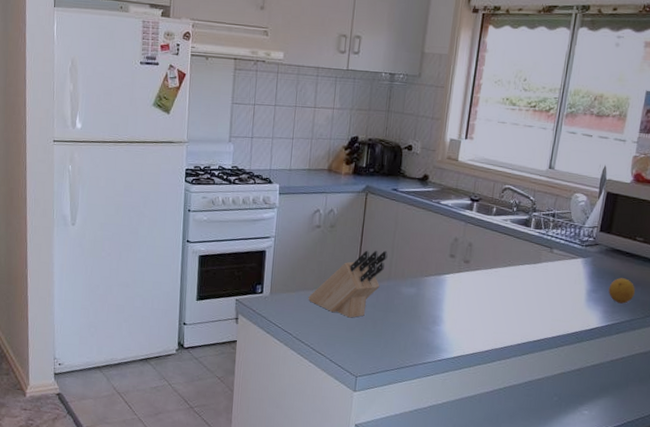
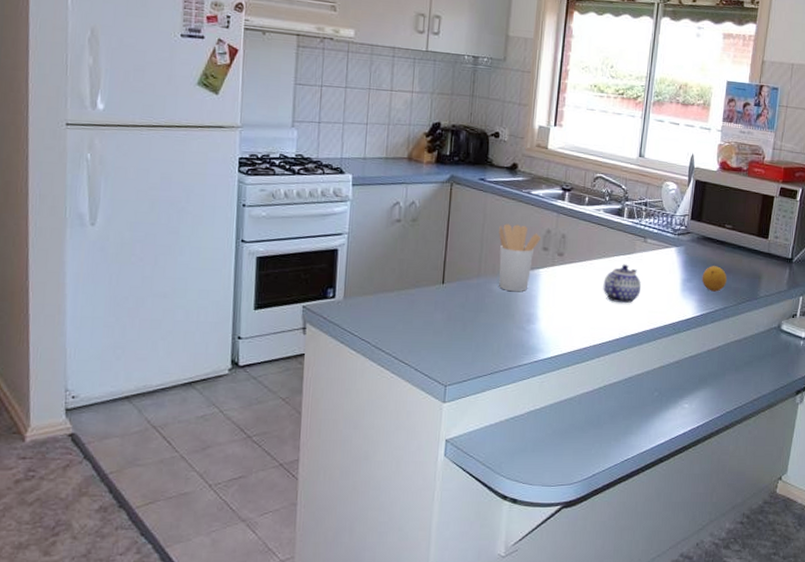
knife block: present [308,250,388,318] -> none [388,245,477,321]
utensil holder: none [407,231,449,295] -> present [499,224,542,291]
teapot: none [507,273,545,311] -> present [603,264,641,304]

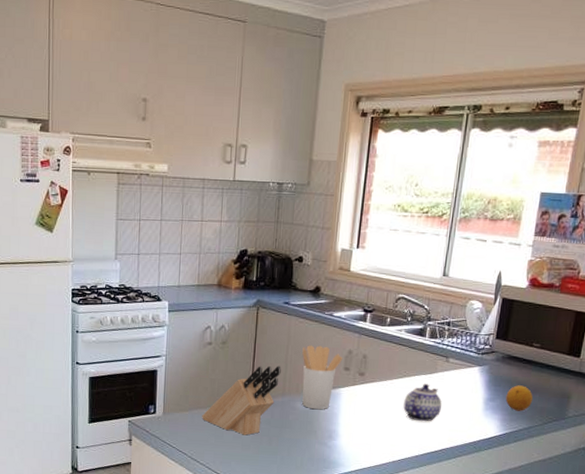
knife block: none [388,245,477,321] -> present [202,366,281,435]

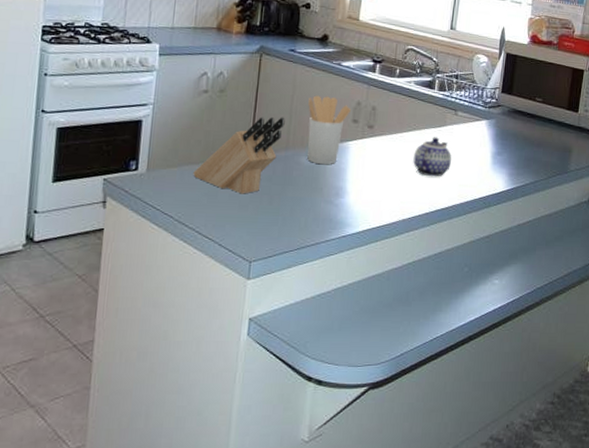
fruit: present [505,385,534,411] -> none [512,139,538,165]

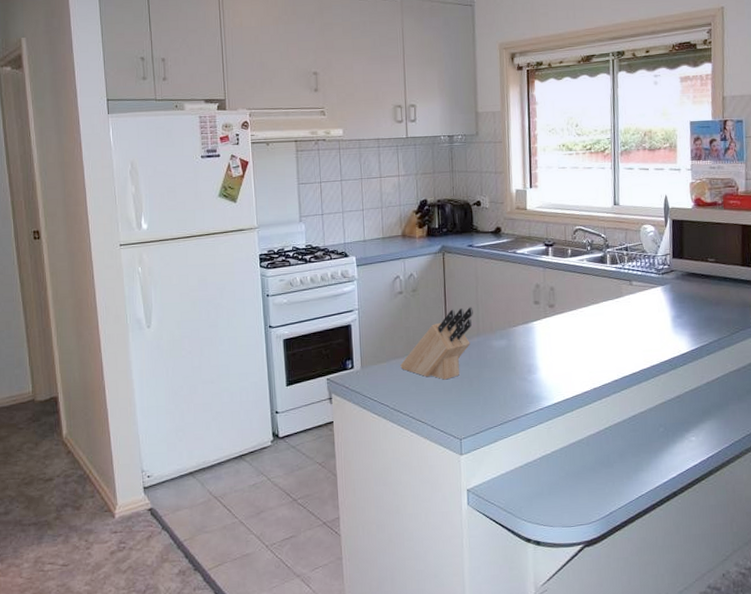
utensil holder: present [307,95,352,164] -> none [491,283,532,345]
teapot: present [413,137,451,177] -> none [595,308,633,346]

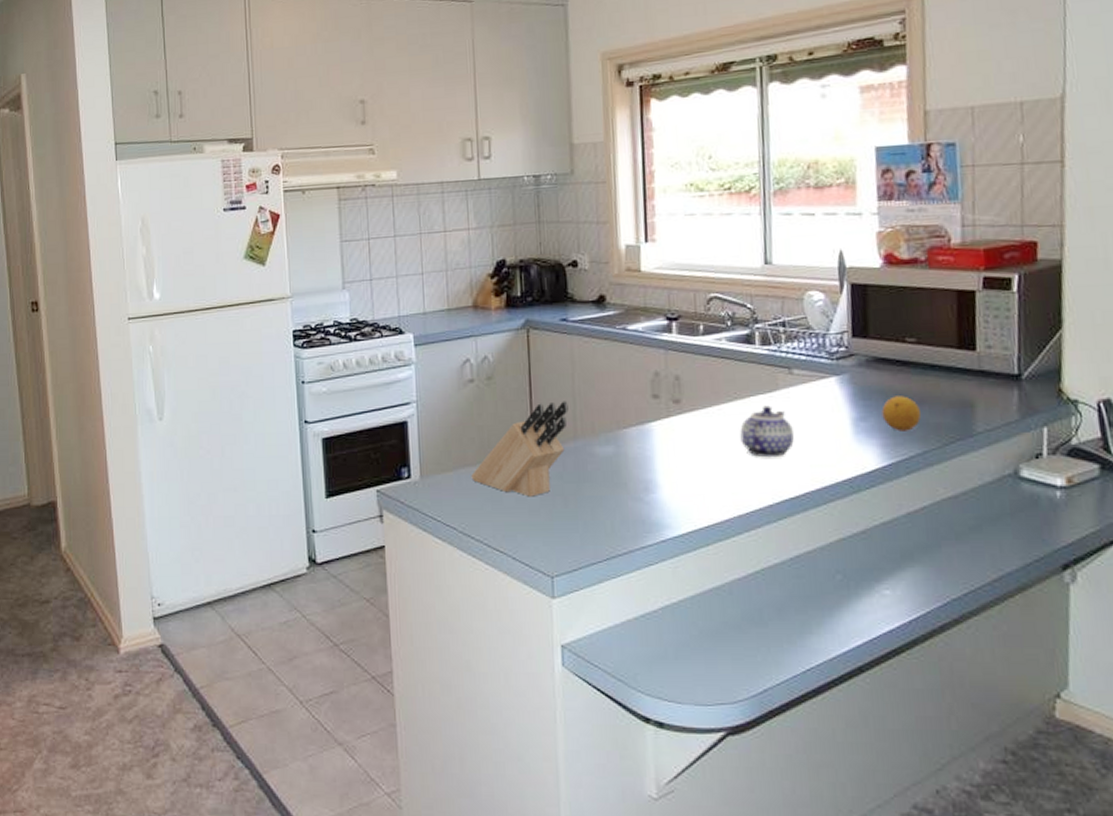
teapot: none [595,308,633,346] -> present [740,405,794,458]
fruit: none [691,299,718,325] -> present [881,396,922,431]

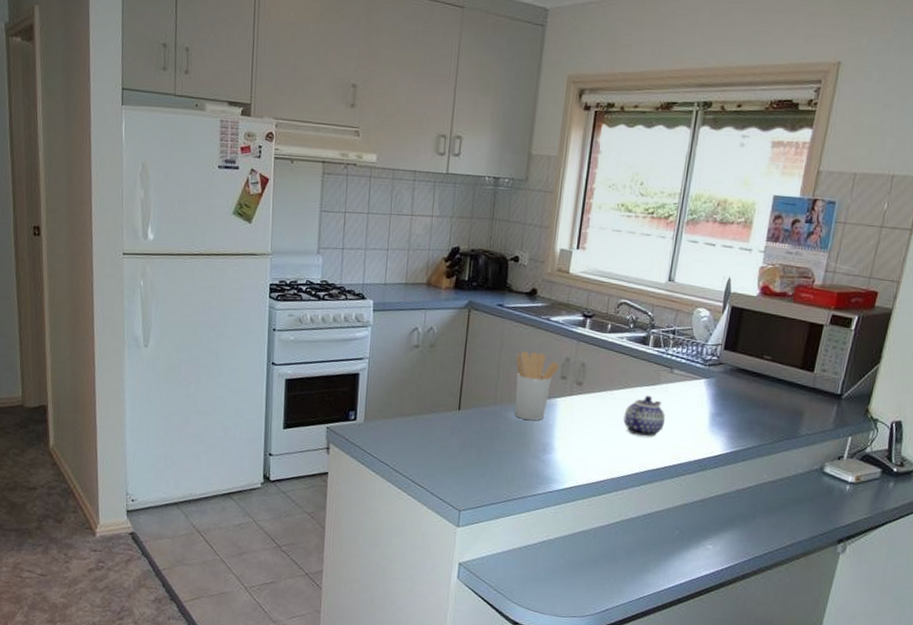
knife block: present [471,401,569,497] -> none [406,372,493,447]
utensil holder: none [593,369,649,453] -> present [515,351,560,420]
fruit: present [881,396,922,431] -> none [733,400,764,428]

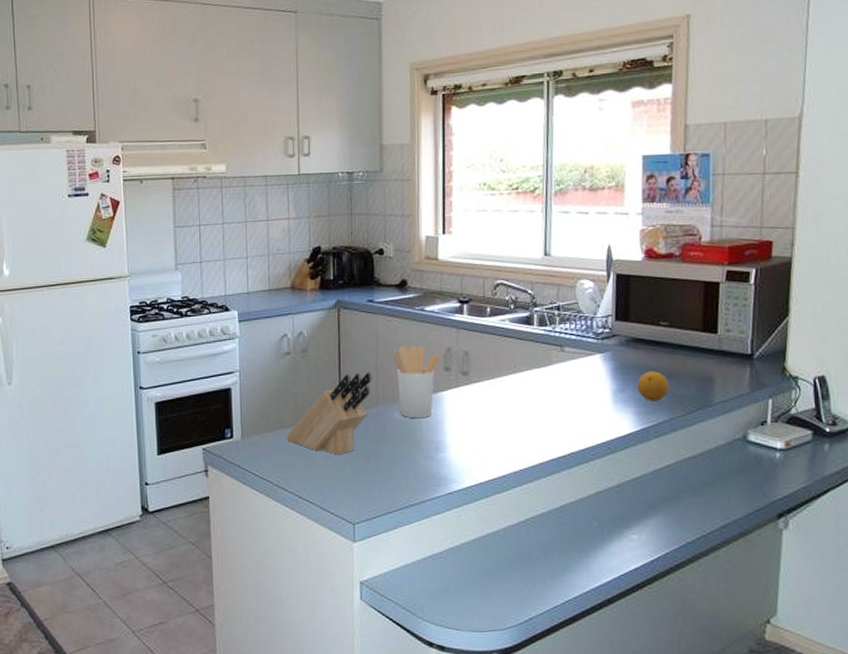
knife block: none [406,372,493,447] -> present [286,372,372,455]
teapot: present [623,395,665,437] -> none [518,378,563,423]
fruit: none [733,400,764,428] -> present [637,371,670,401]

